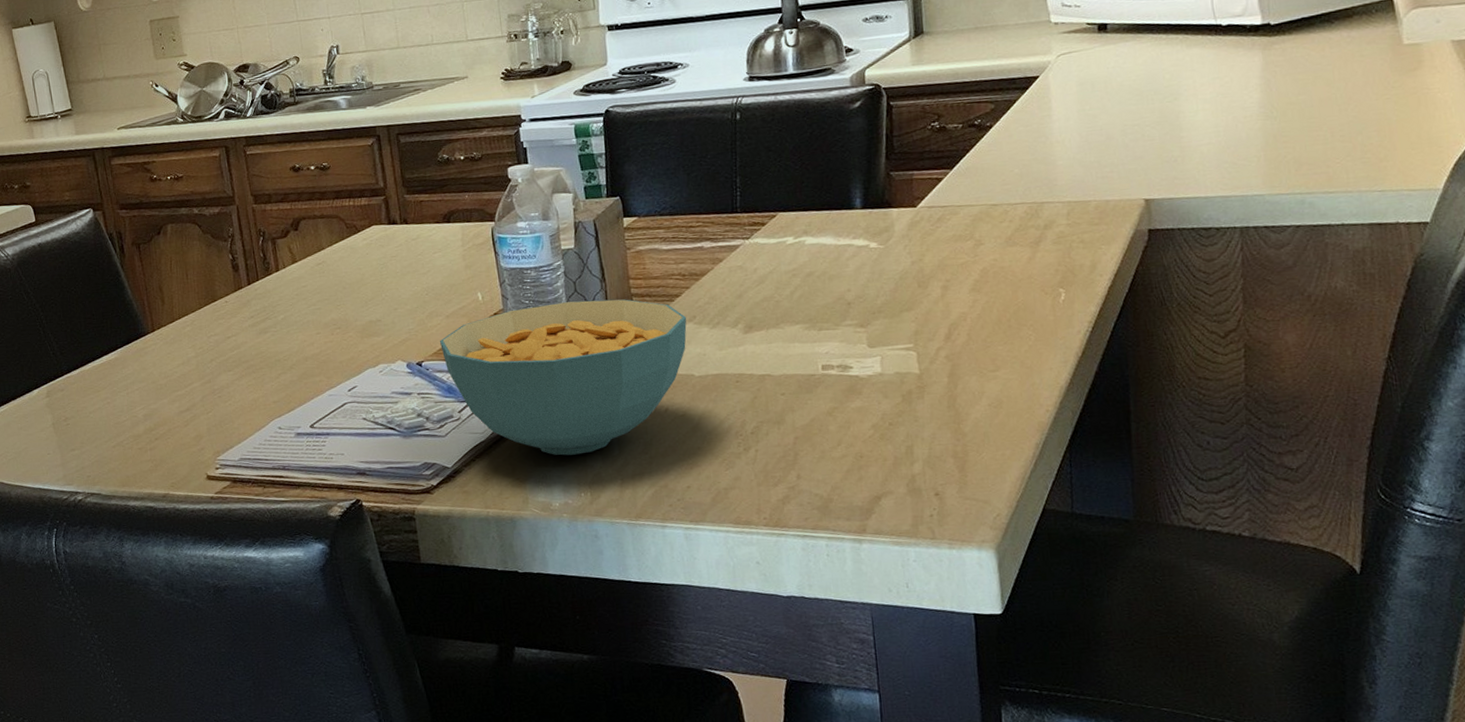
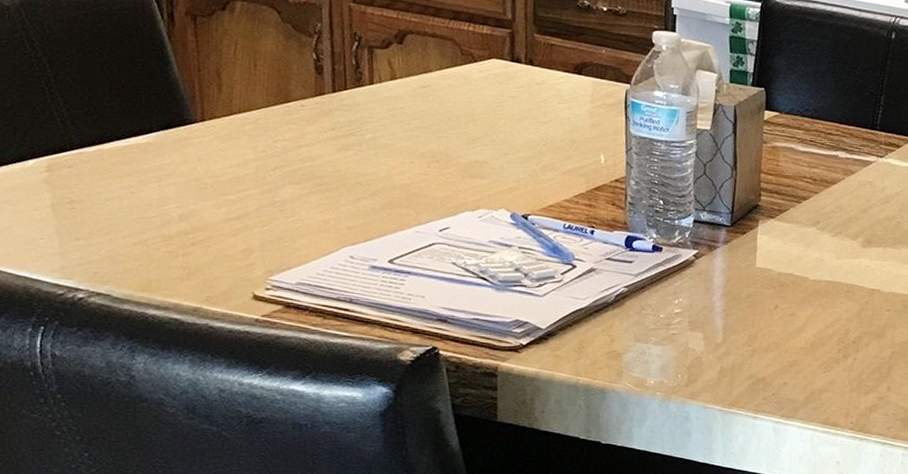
cereal bowl: present [440,299,687,456] -> none [551,179,811,337]

